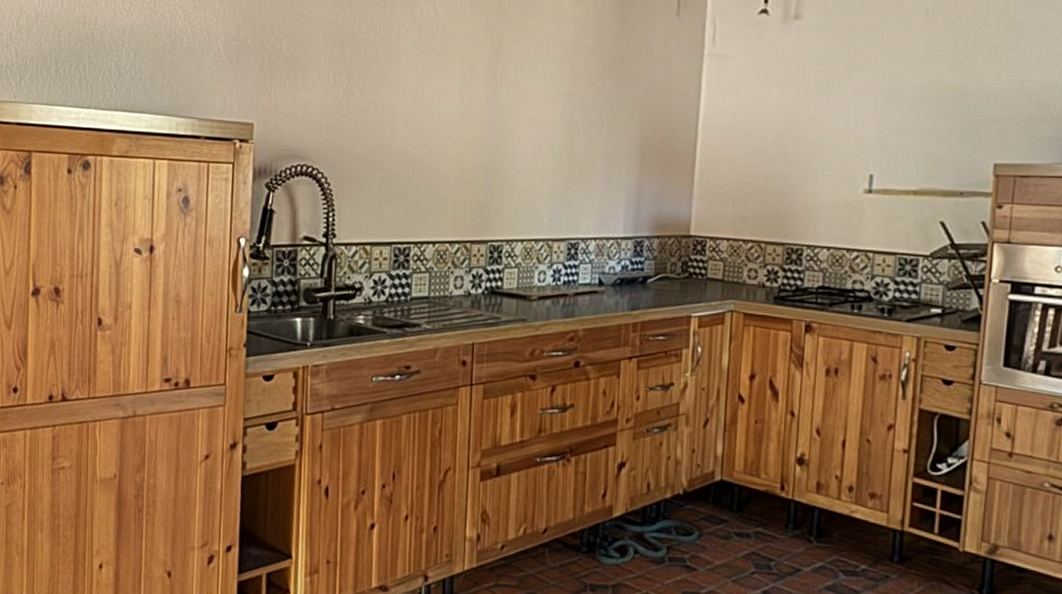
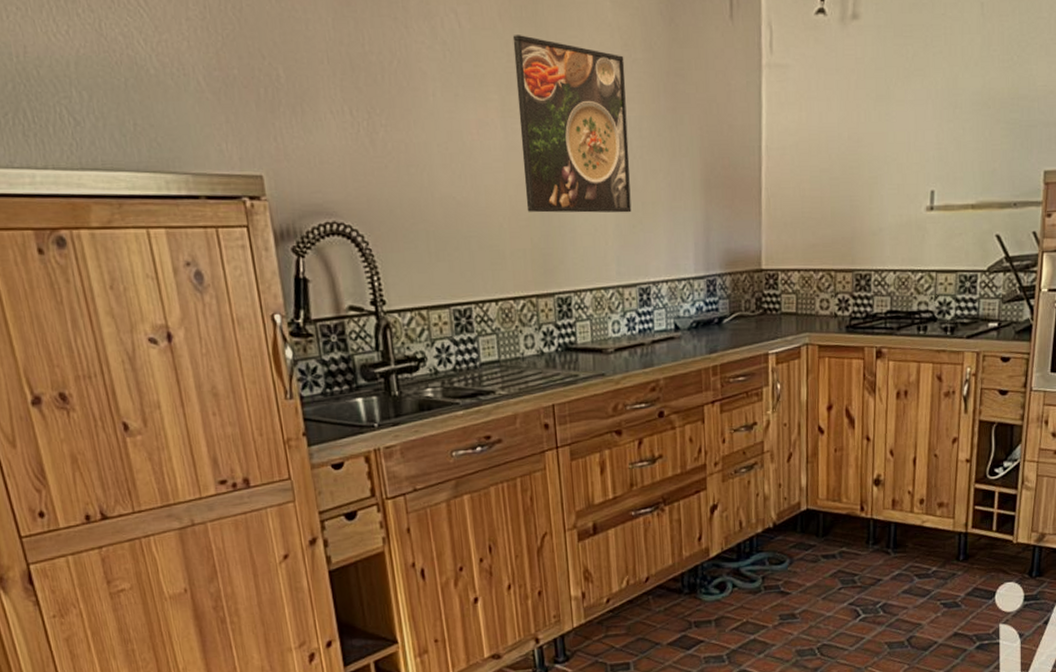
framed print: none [472,22,576,175] -> present [512,35,632,213]

